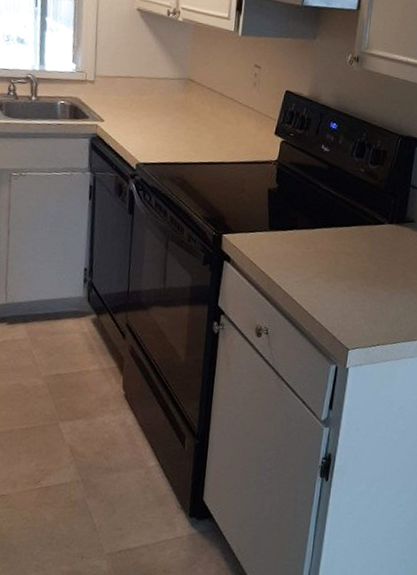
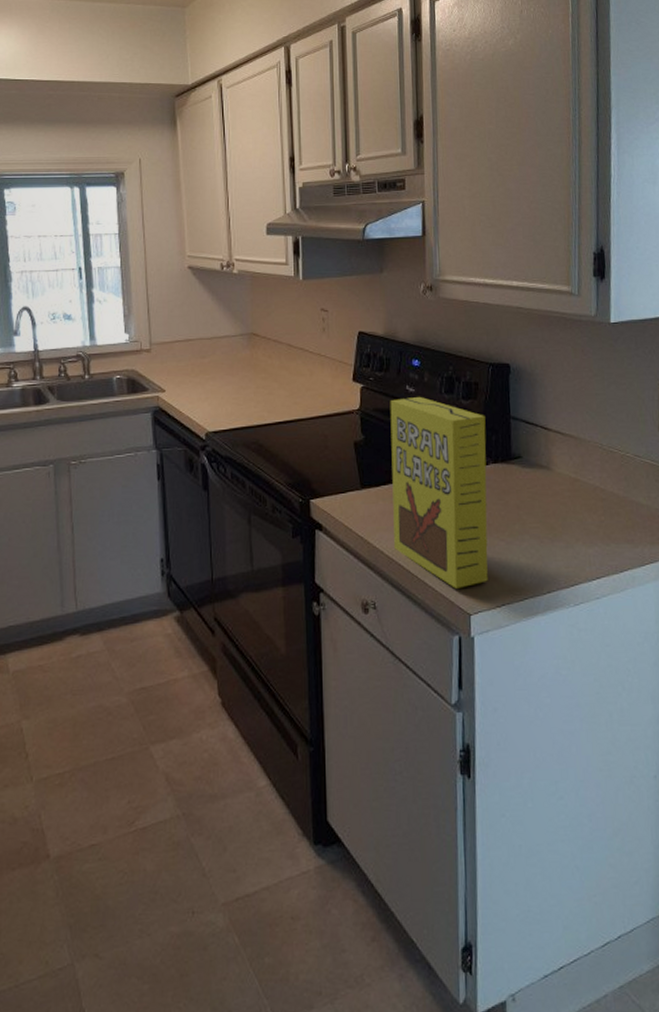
cereal box: none [291,156,388,327] -> present [390,396,488,589]

